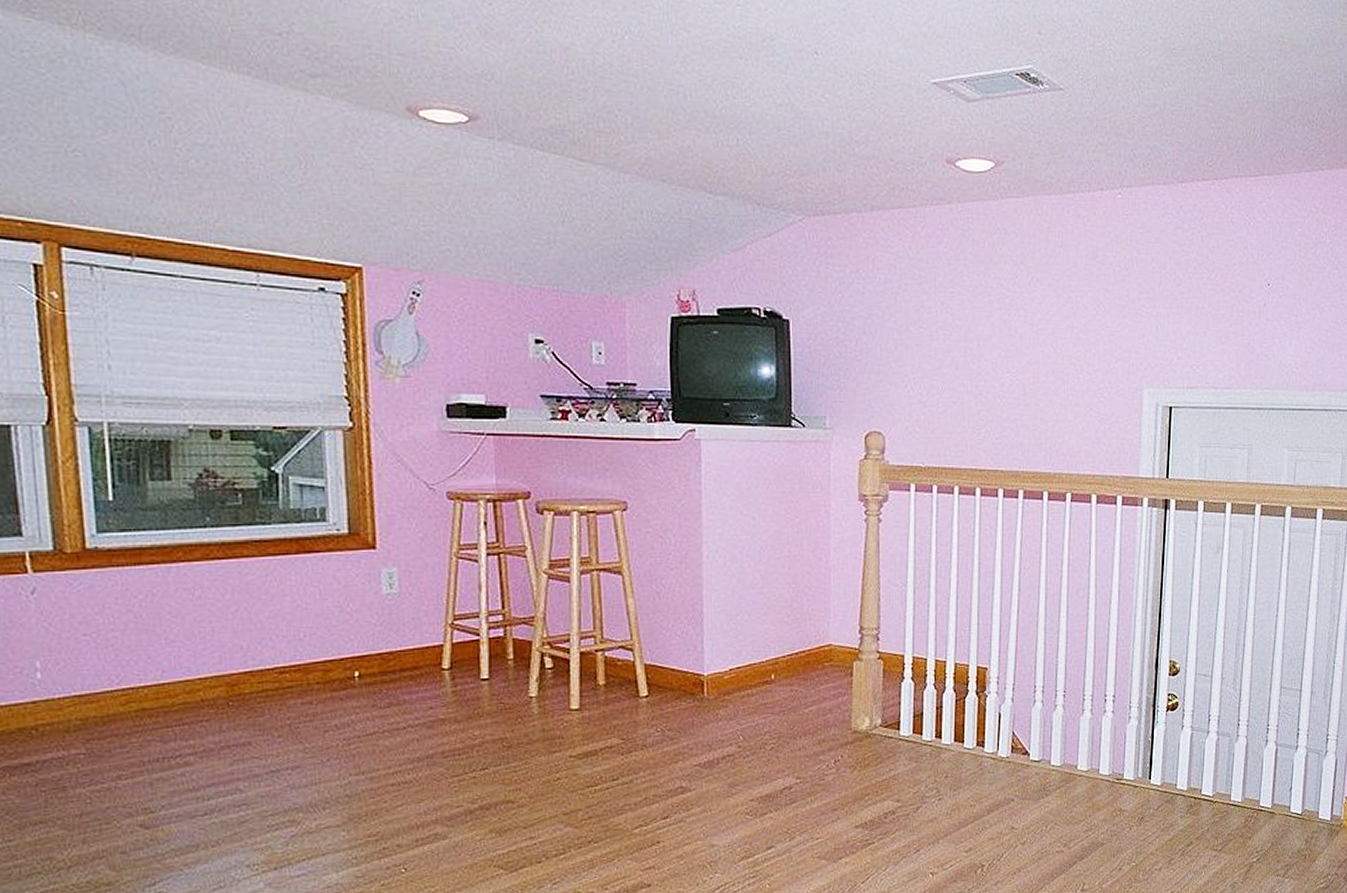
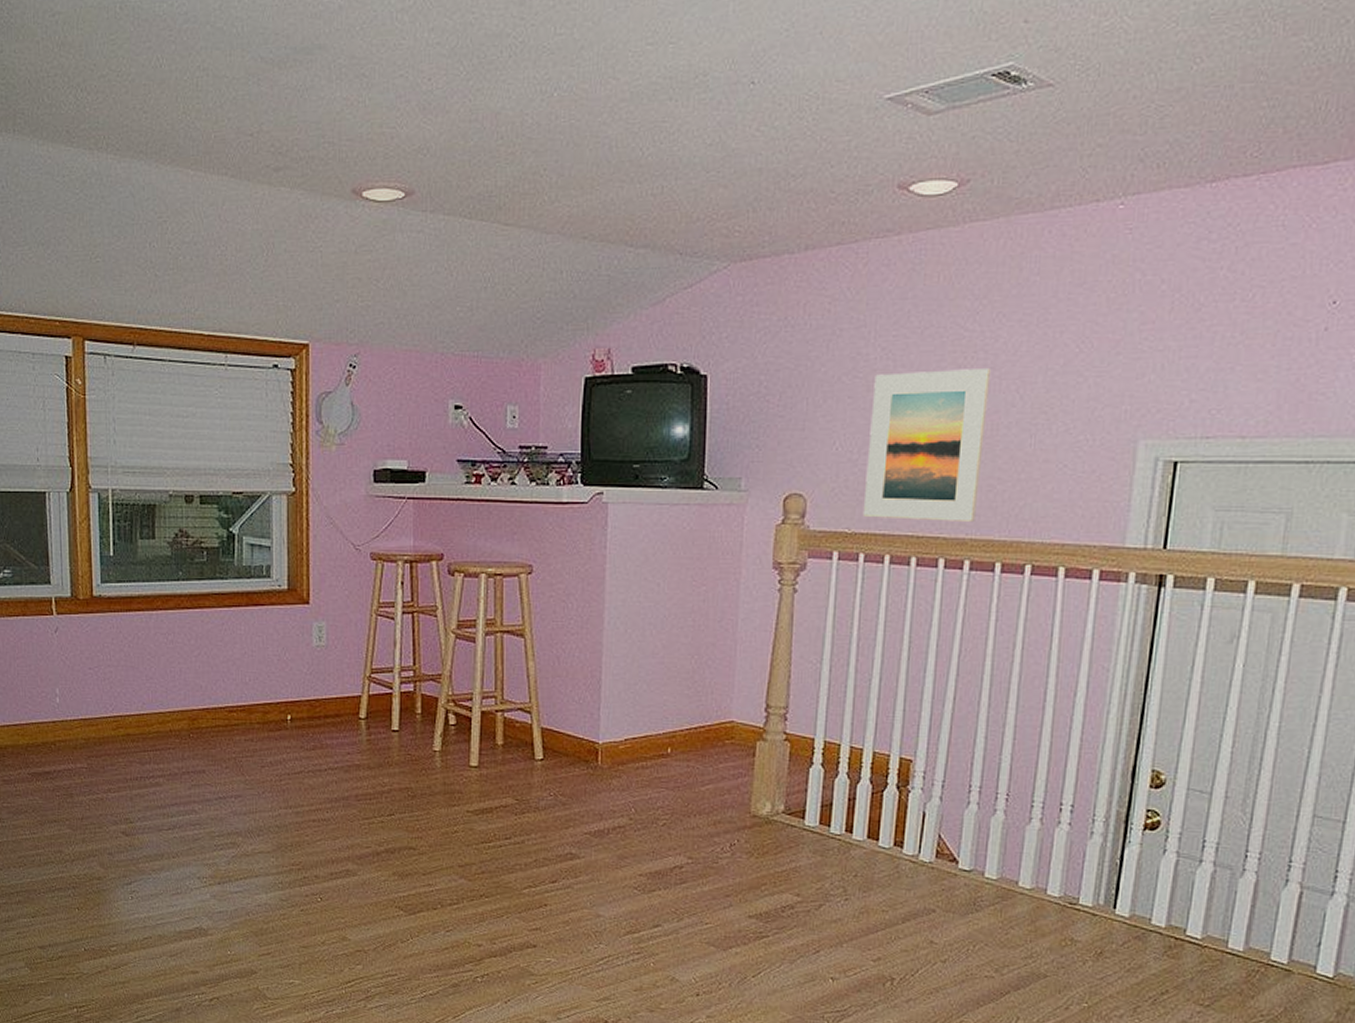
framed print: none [933,324,1031,456] -> present [862,369,992,521]

